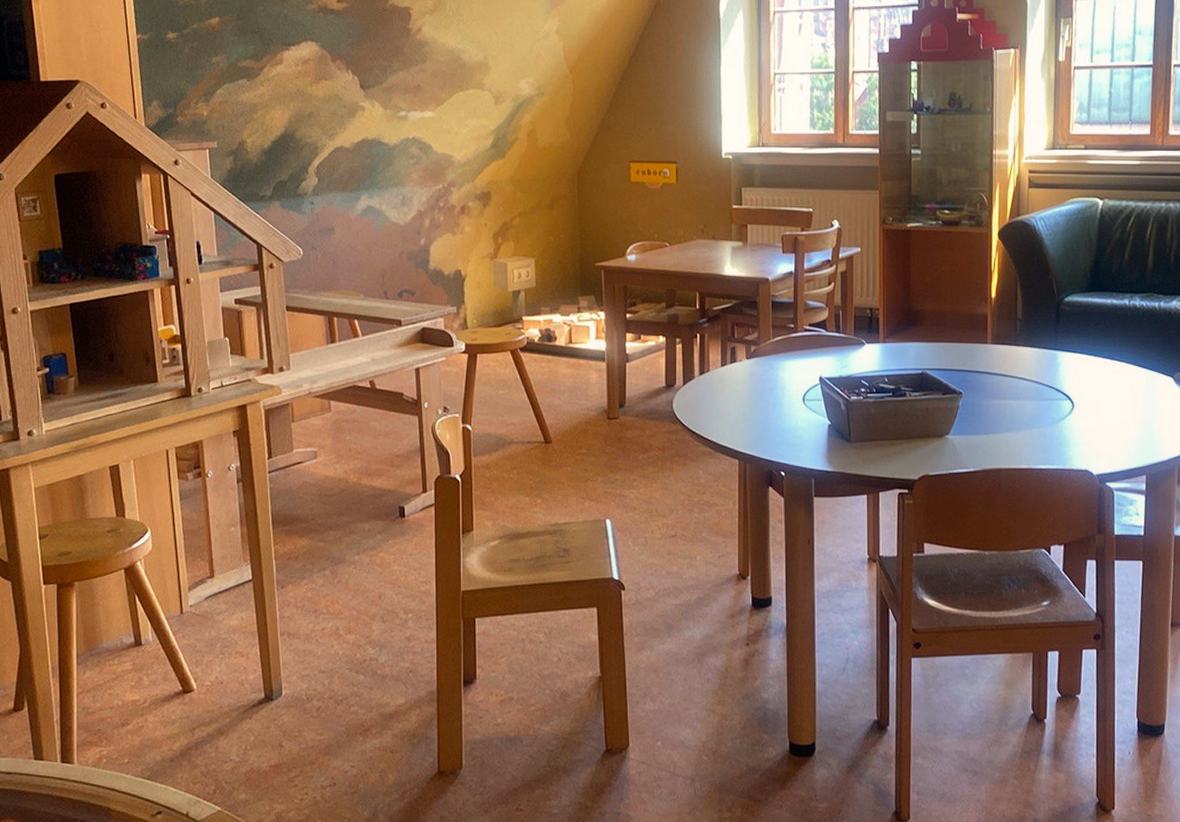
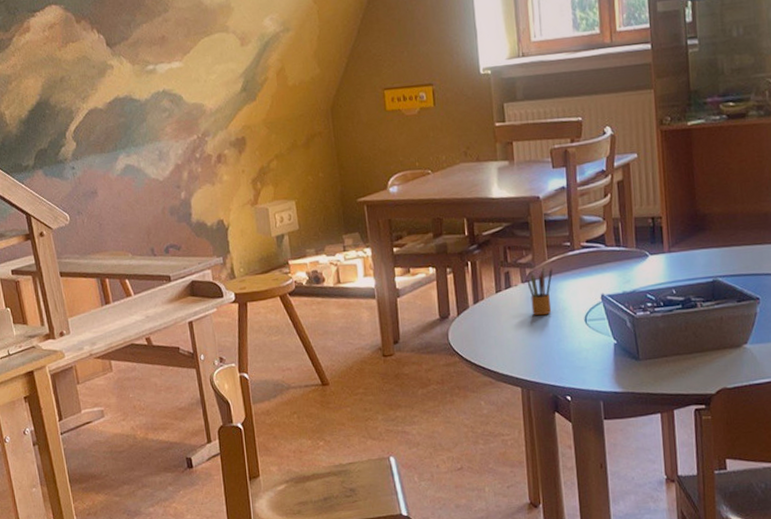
pencil box: none [751,346,776,392] -> present [527,267,553,316]

